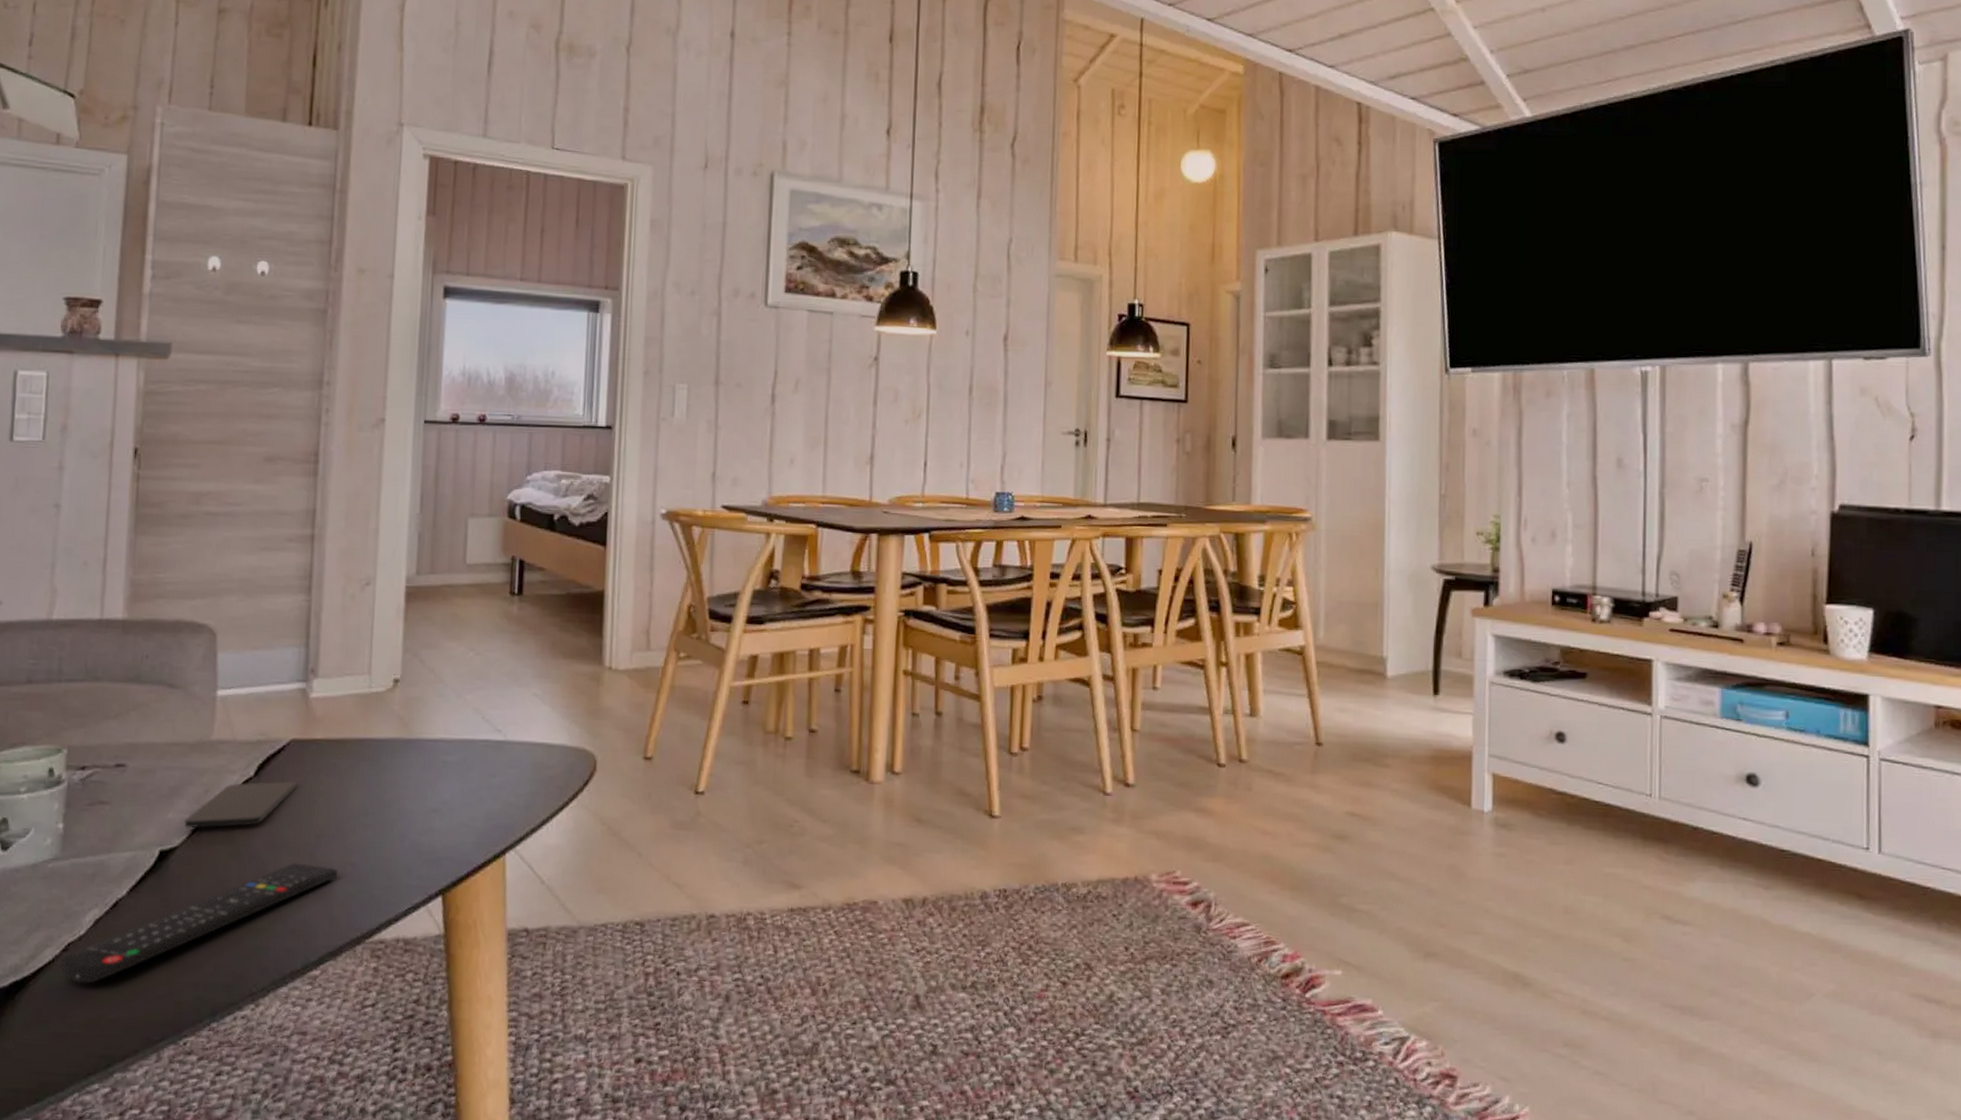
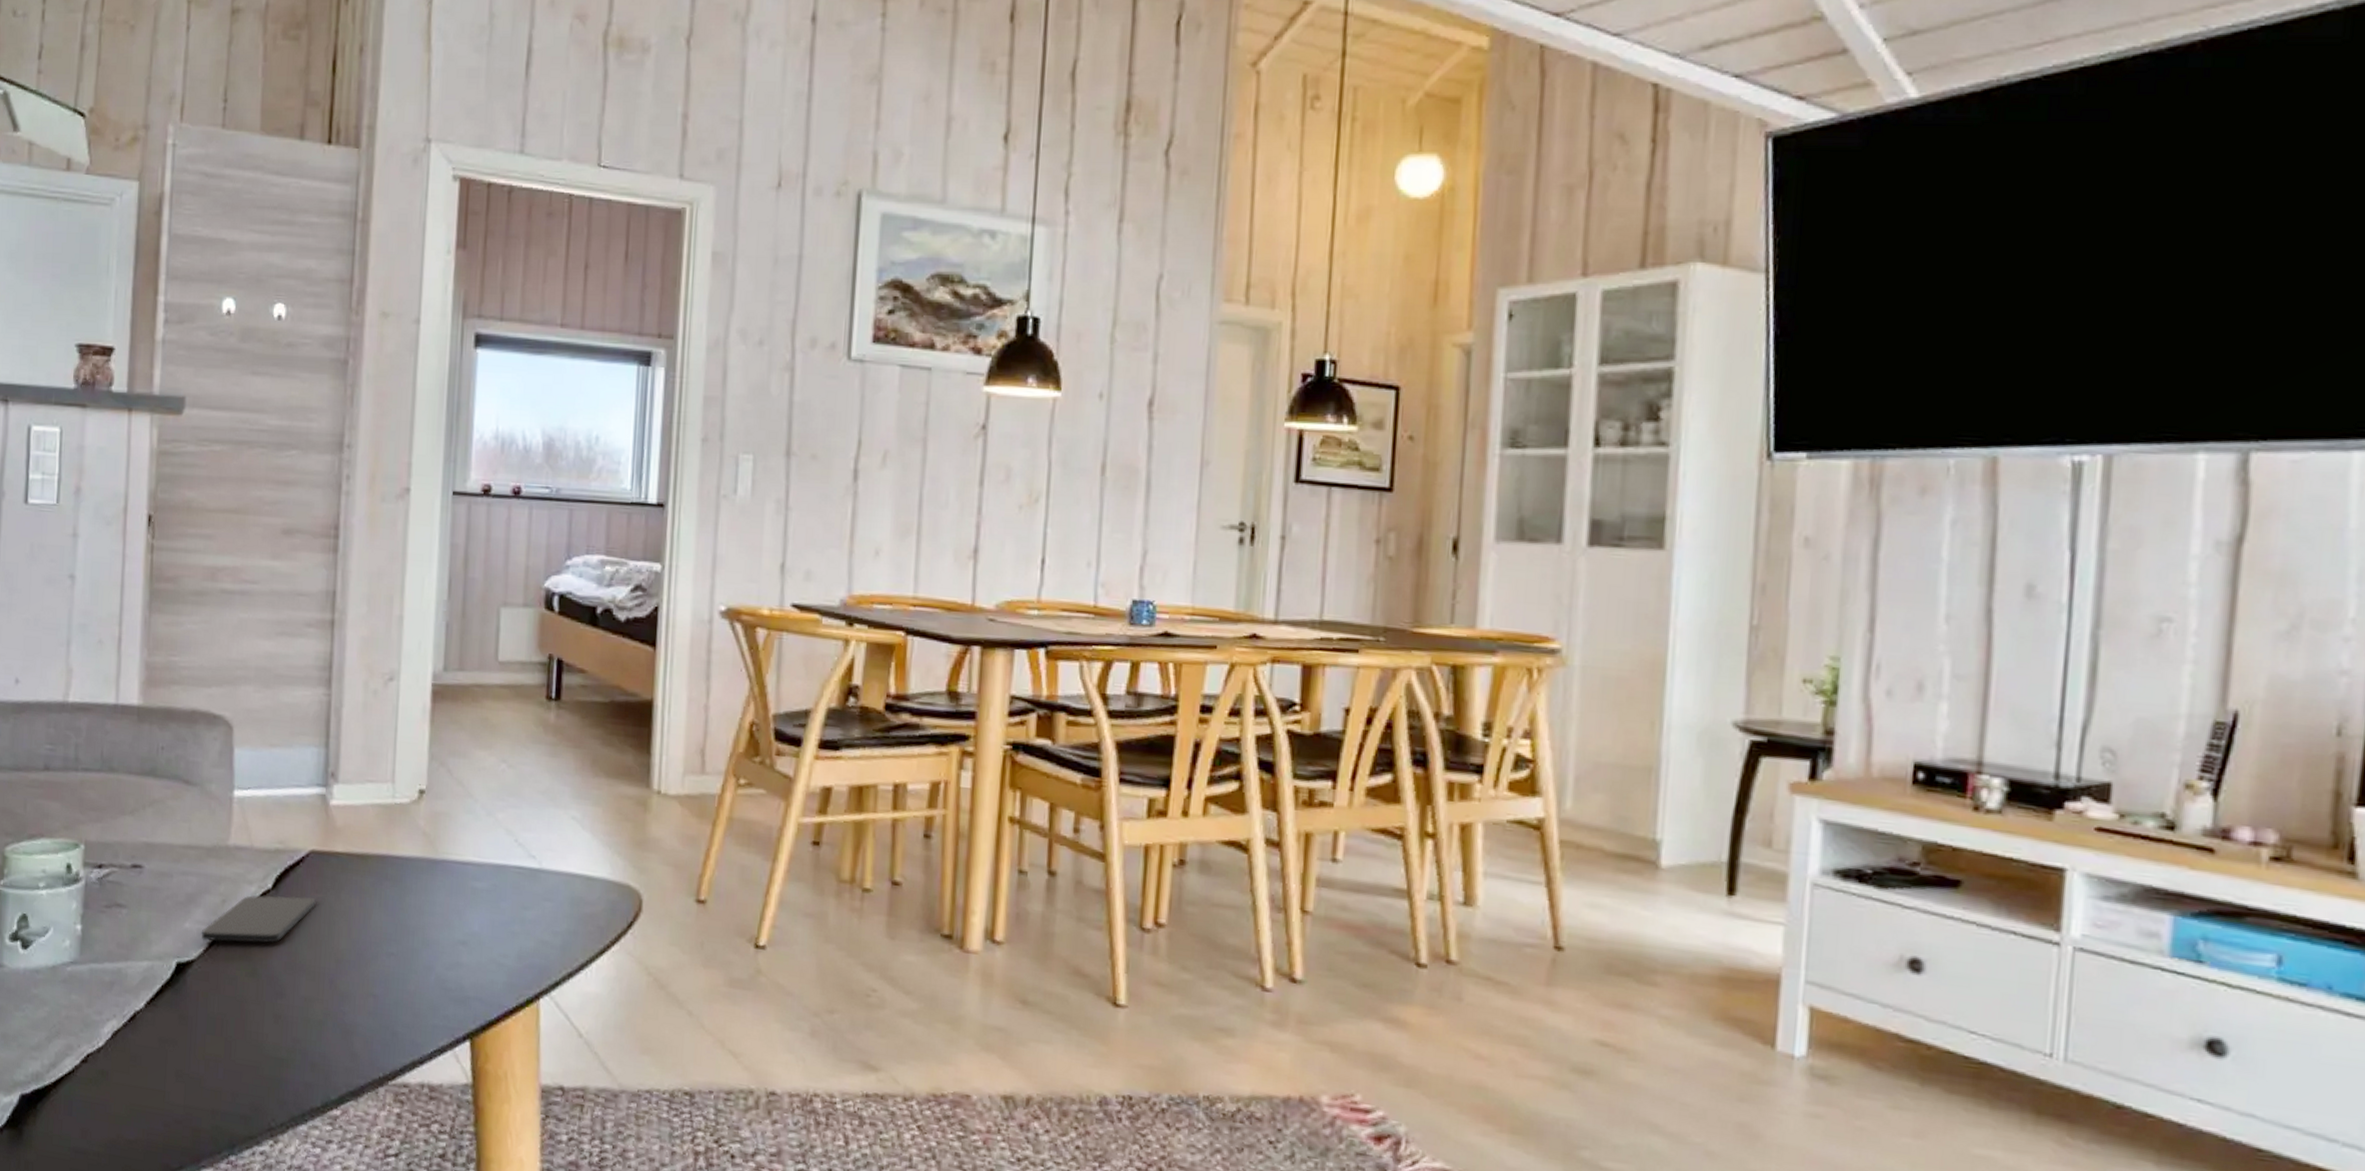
remote control: present [59,862,338,984] -> none [78,988,360,1100]

